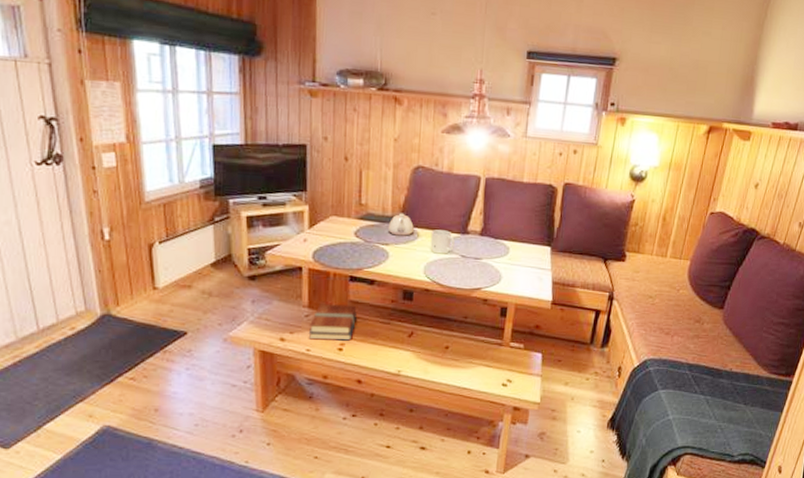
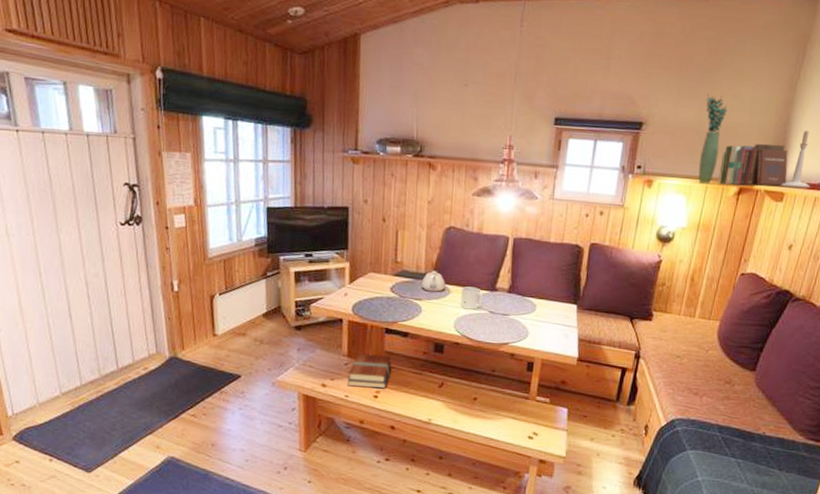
vase: none [670,30,699,123] -> present [698,94,728,184]
books: none [688,82,755,126] -> present [717,143,788,187]
candlestick: none [747,70,775,127] -> present [780,131,810,188]

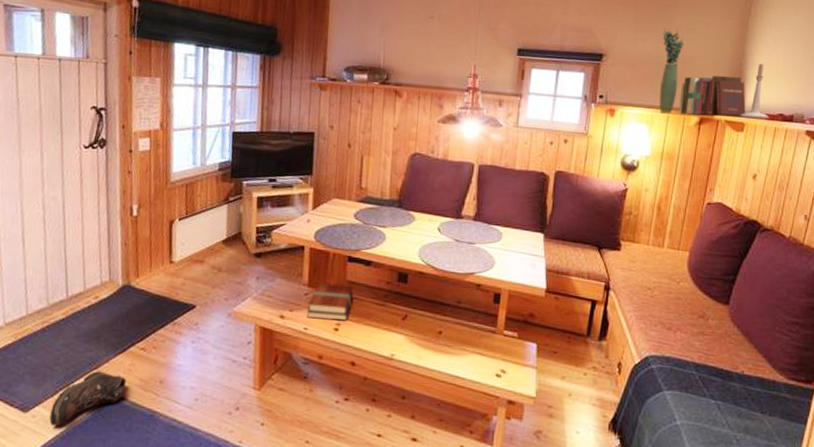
hiking boot: none [112,435,181,484] -> present [49,371,127,426]
teapot: present [421,270,445,292] -> none [385,197,410,219]
mug: present [460,286,484,310] -> none [425,213,449,238]

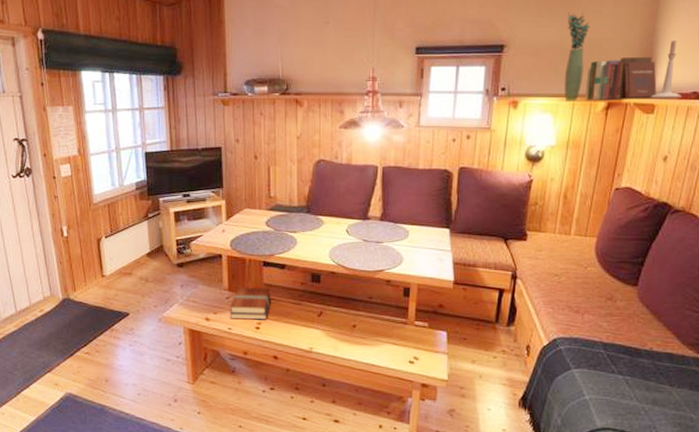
hiking boot: present [49,371,127,426] -> none [16,374,77,421]

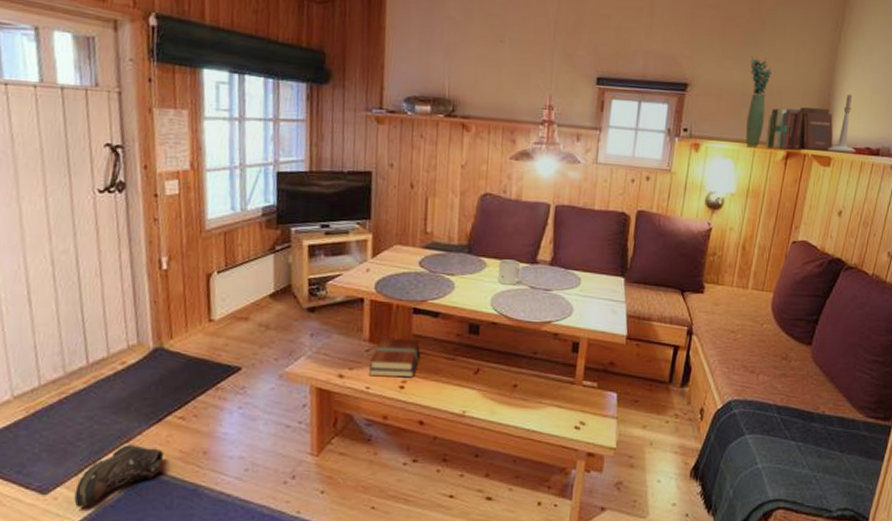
hiking boot: none [16,374,77,421] -> present [74,445,164,507]
mug: none [334,217,356,239] -> present [497,259,523,285]

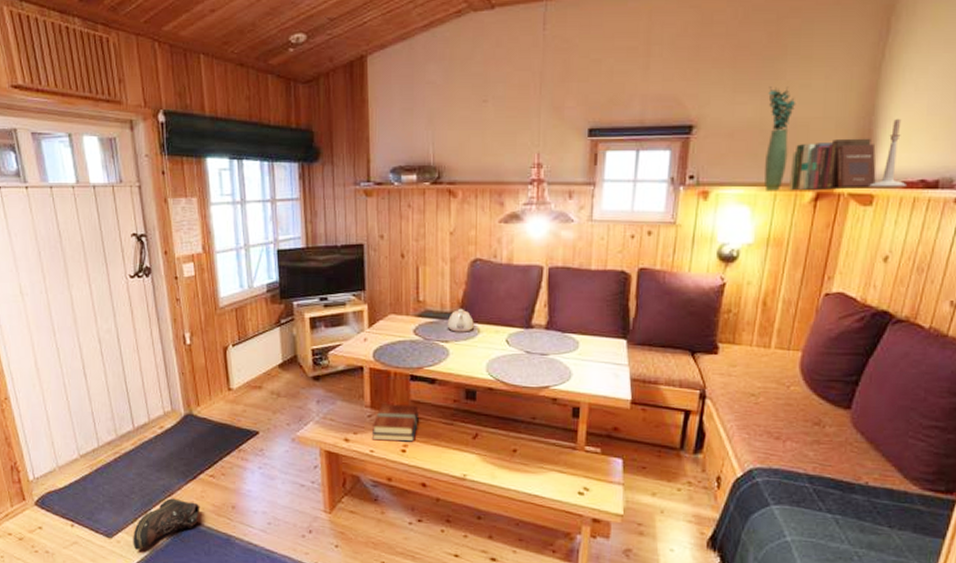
teapot: none [453,241,481,266] -> present [447,308,474,332]
mug: present [497,259,523,285] -> none [492,325,518,350]

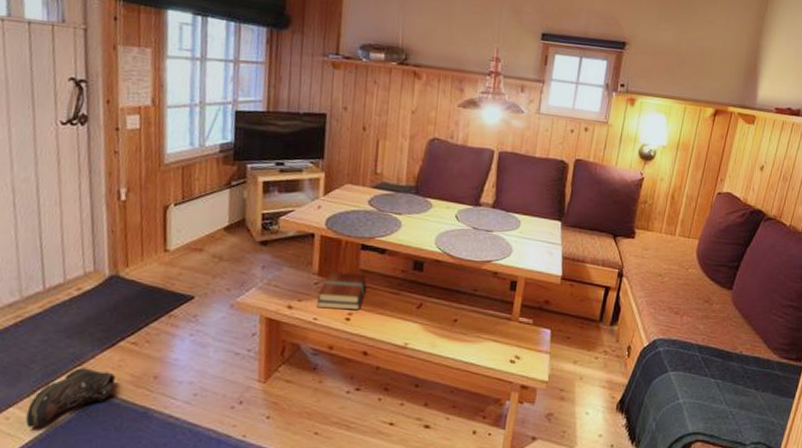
teapot: present [447,308,474,332] -> none [401,183,427,206]
vase: present [763,86,796,191] -> none [677,19,704,105]
books: present [788,138,876,191] -> none [695,68,758,110]
candlestick: present [867,119,906,189] -> none [751,58,778,112]

